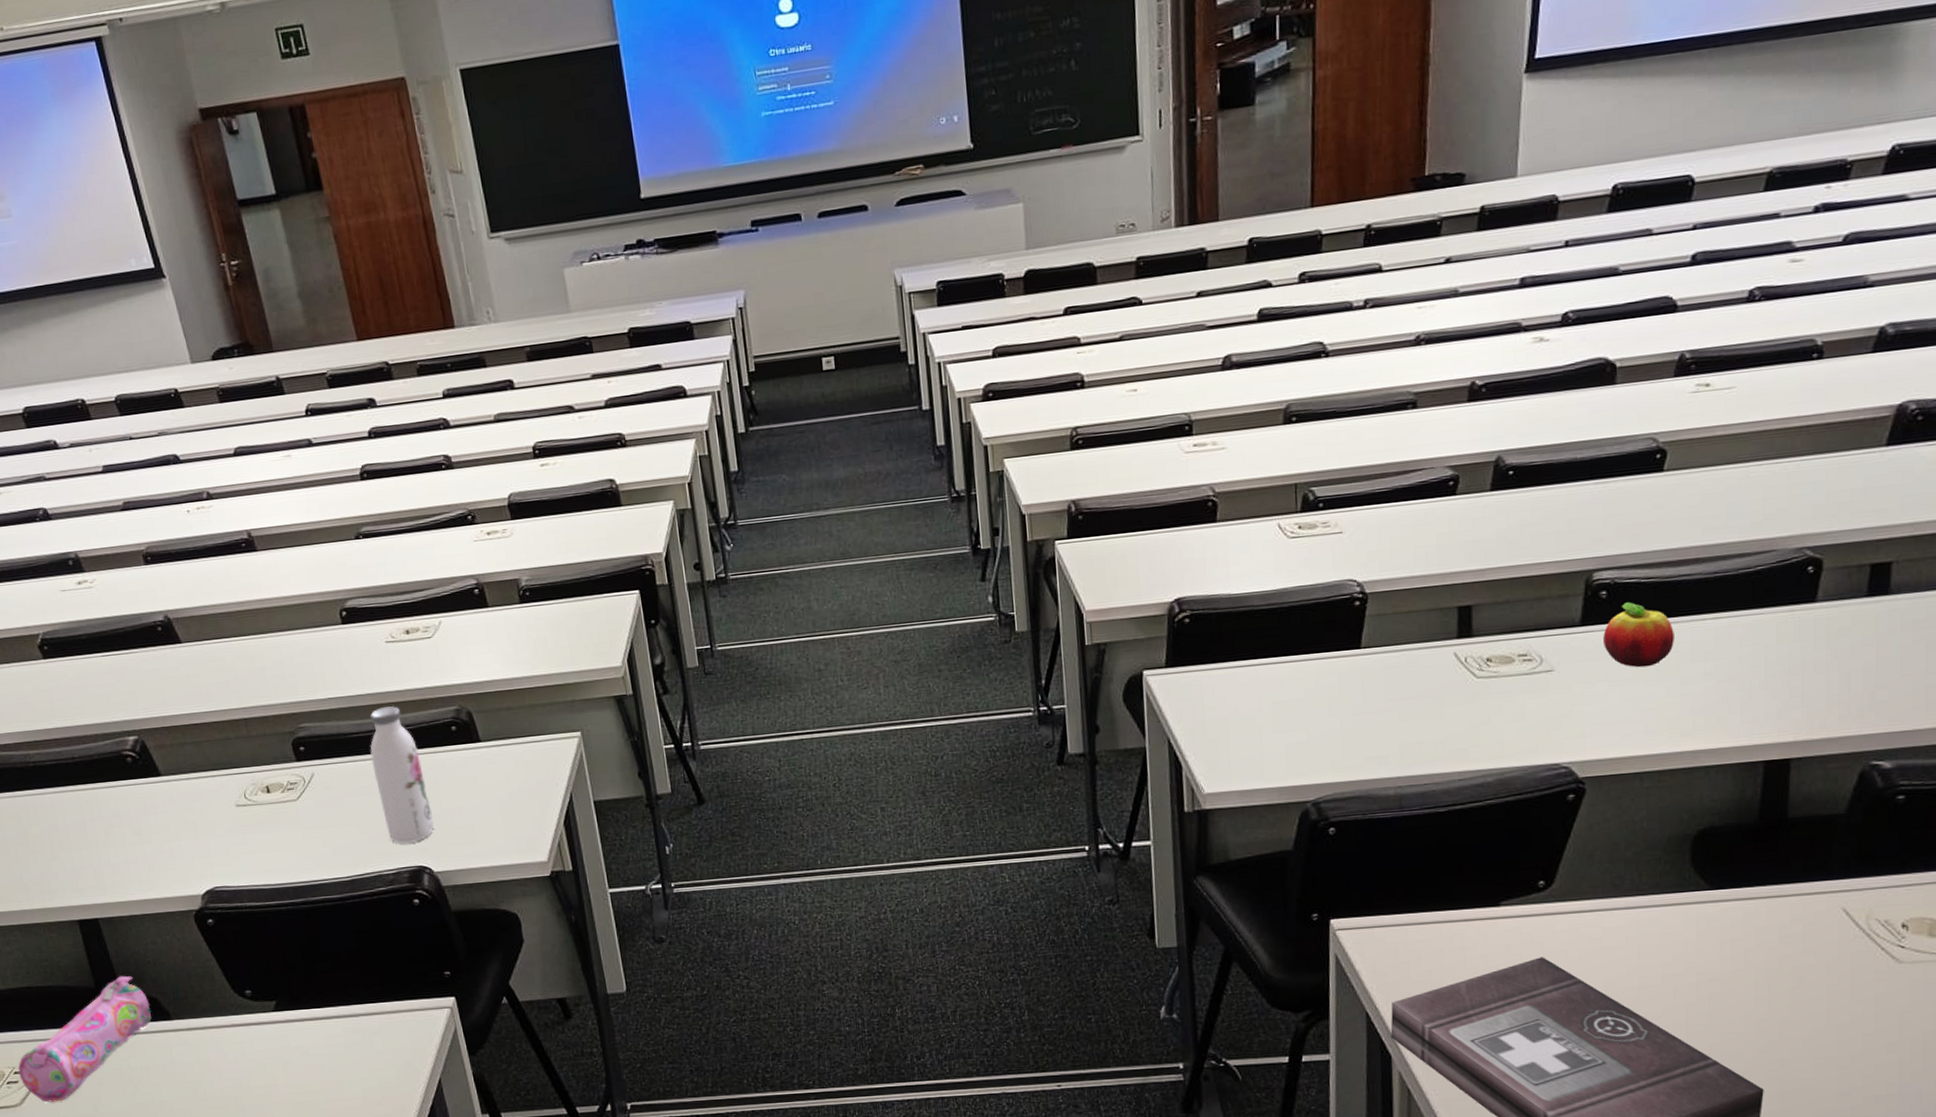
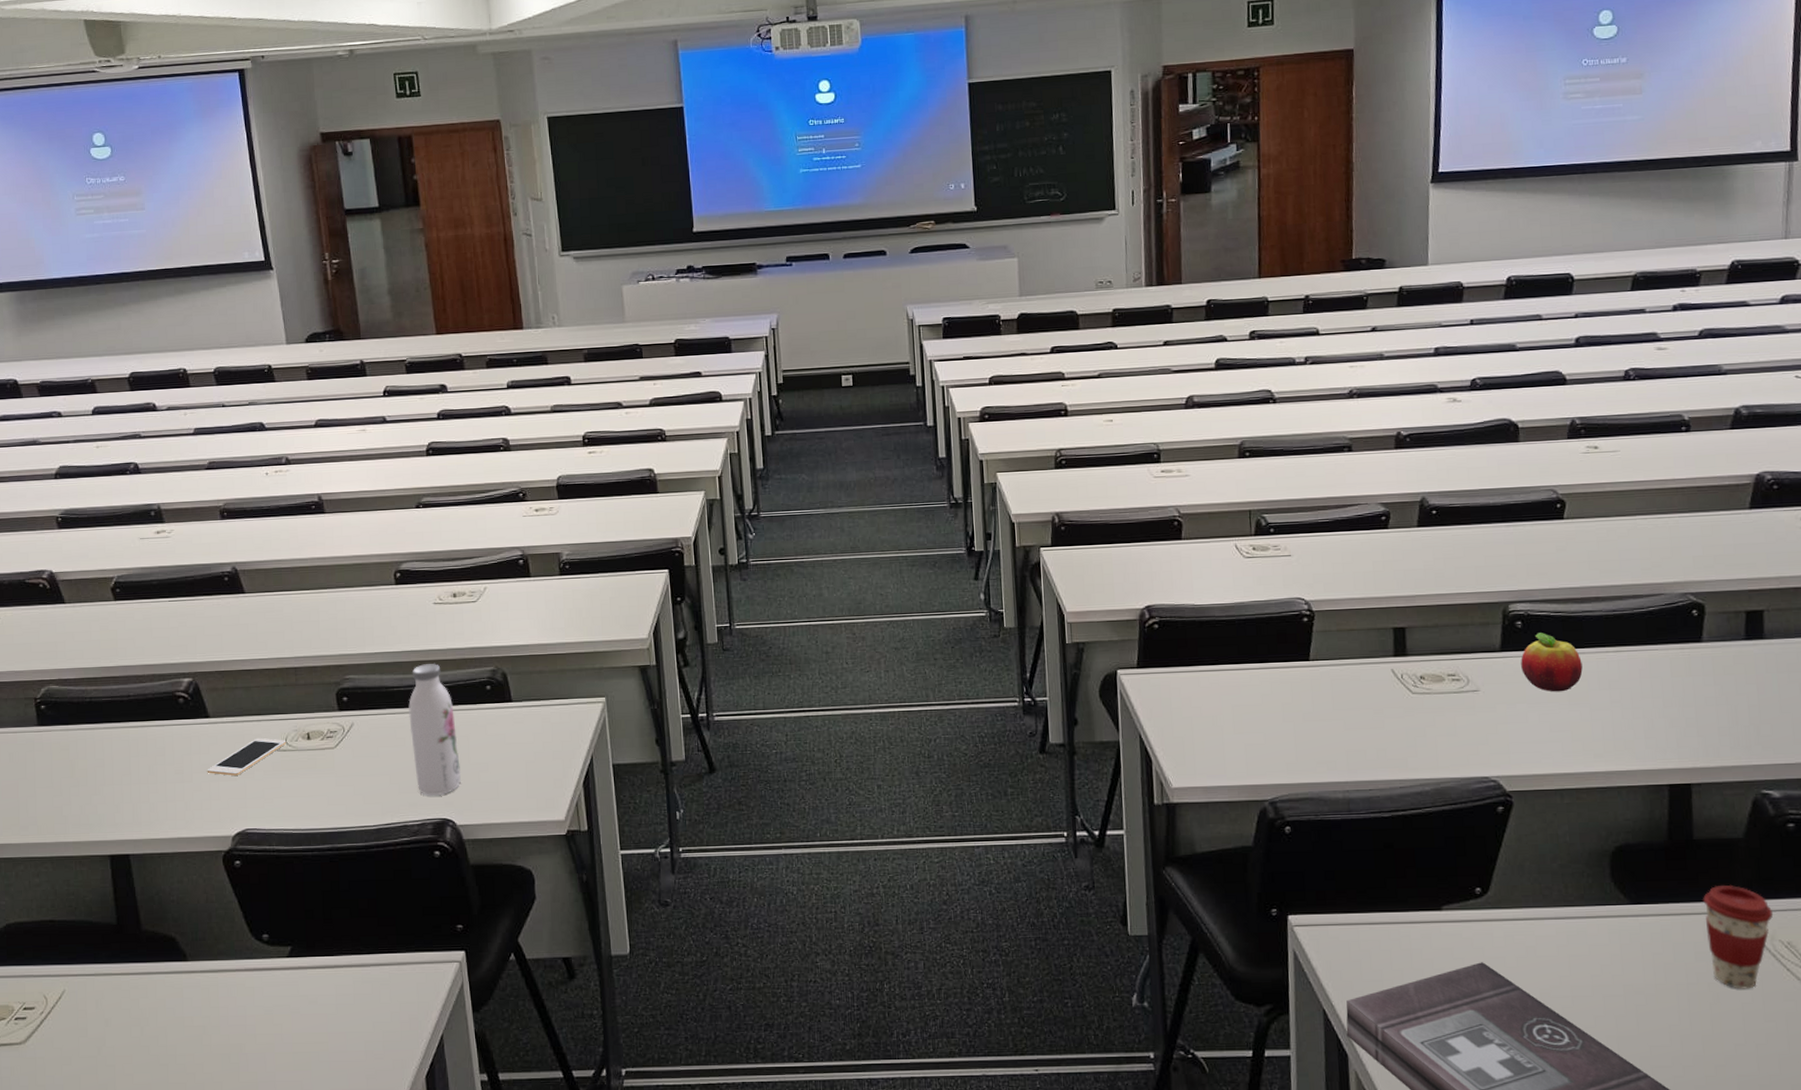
pencil case: present [18,975,152,1103] -> none [28,913,168,1042]
cell phone: none [166,793,246,834] -> present [207,737,287,776]
coffee cup: none [1793,864,1872,972] -> present [1703,885,1774,989]

